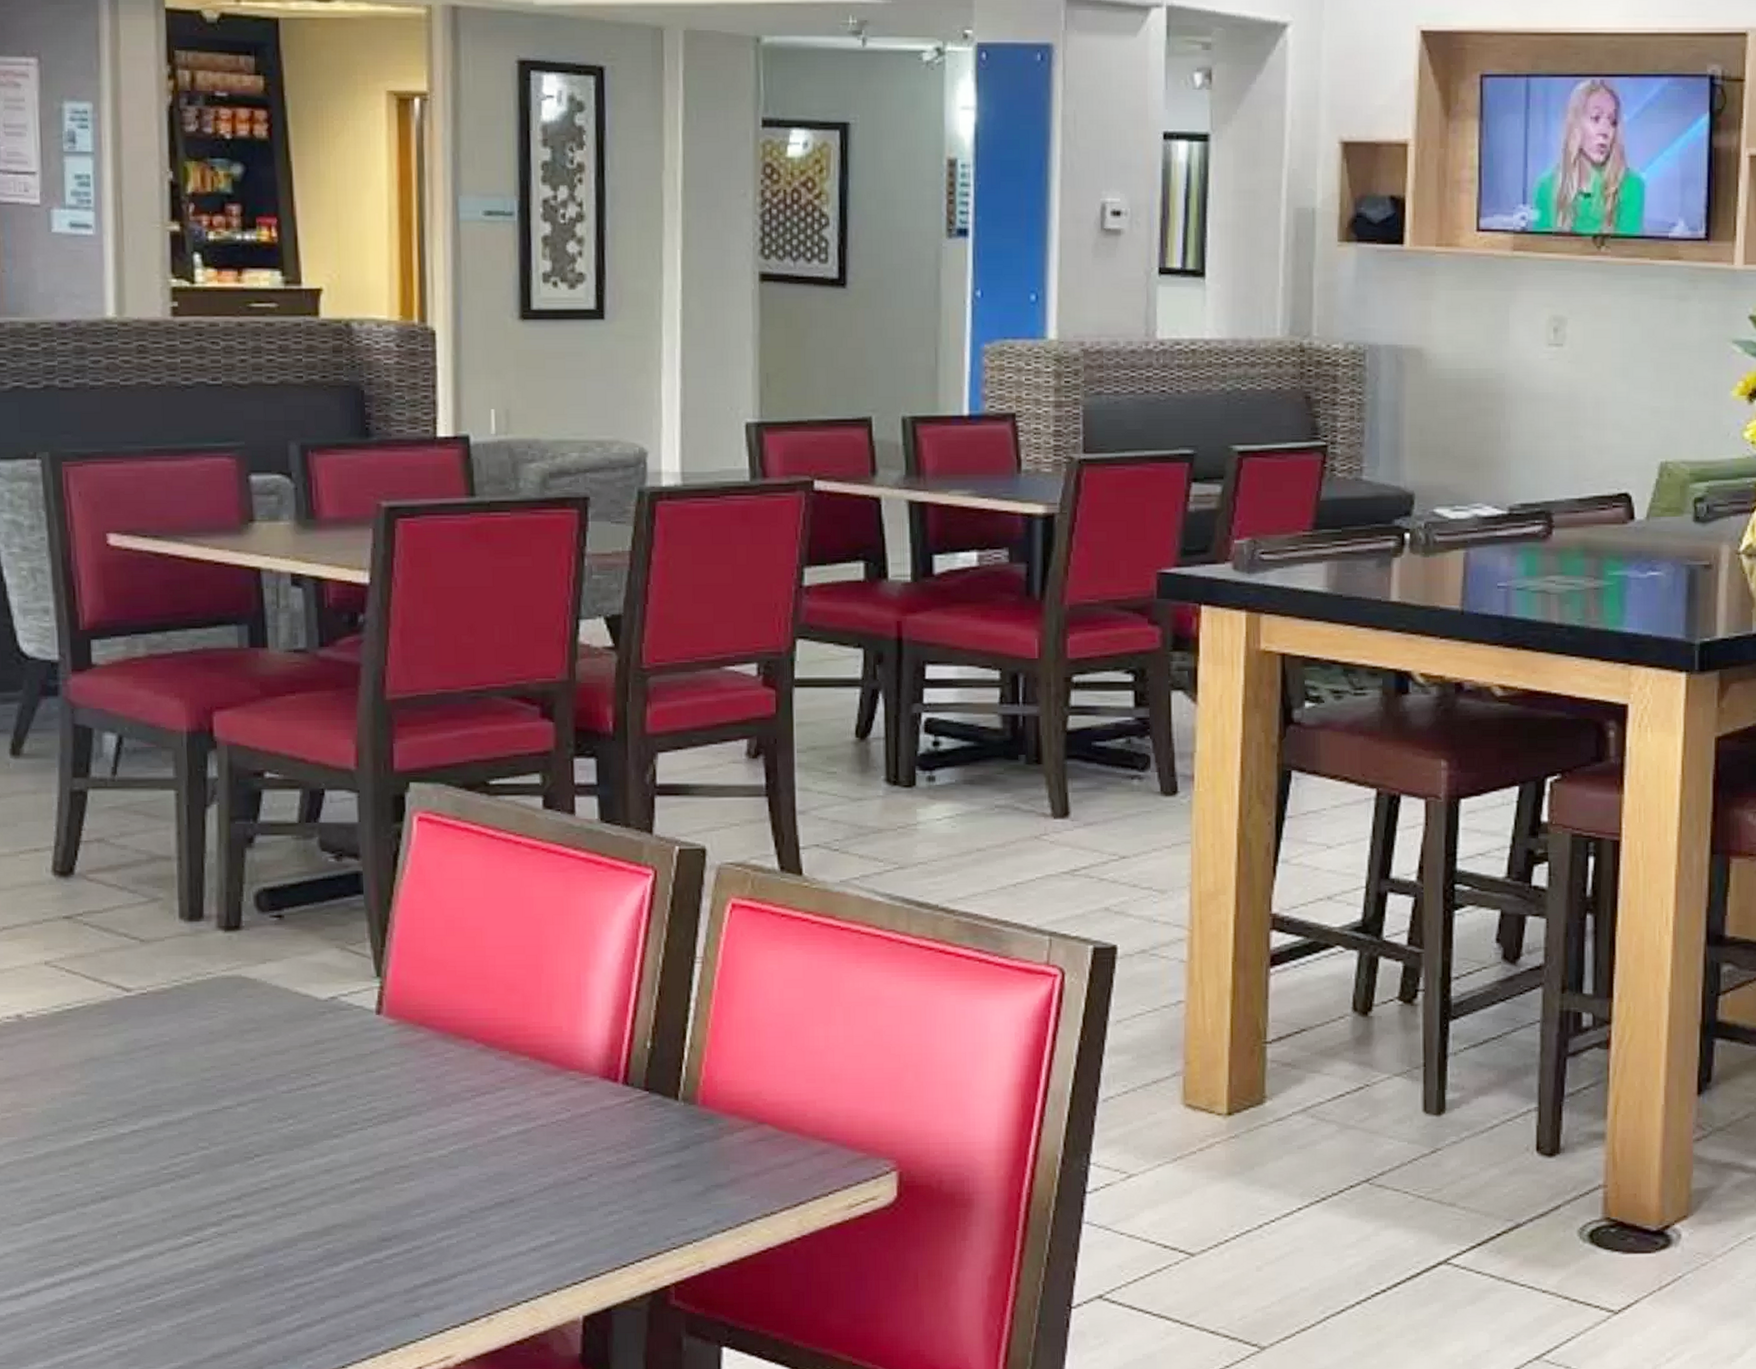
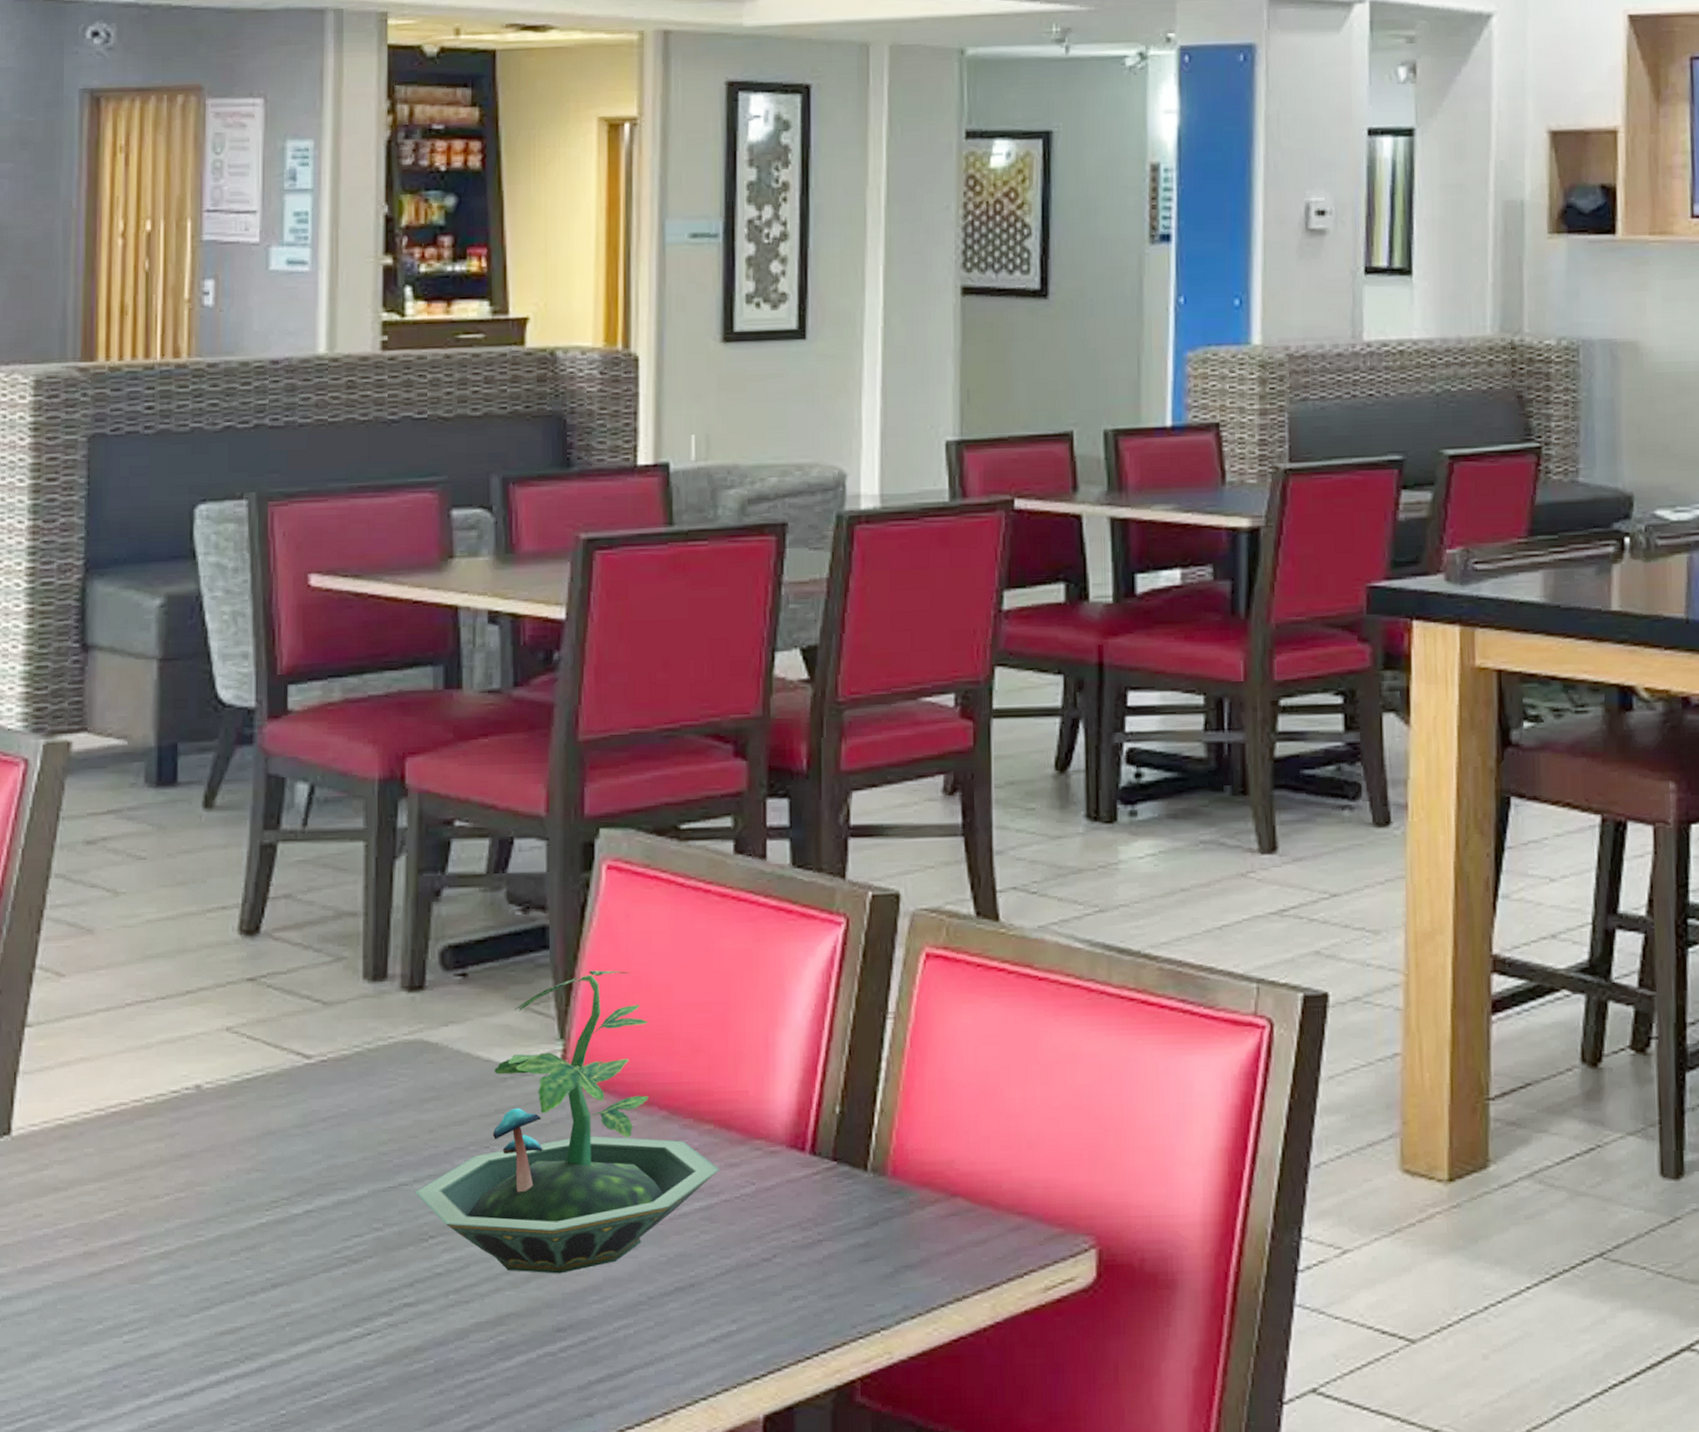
terrarium: none [239,914,537,1190] -> present [415,970,720,1274]

